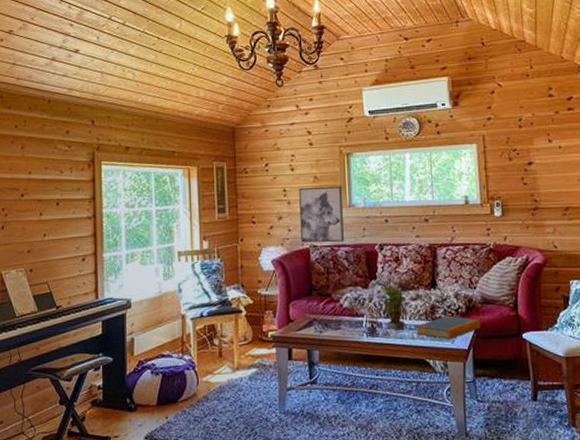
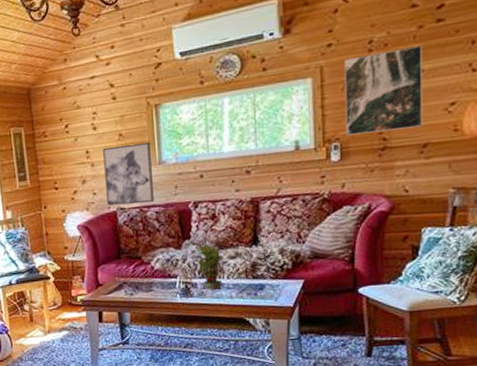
book: present [416,316,480,340] -> none [235,273,309,298]
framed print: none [501,127,564,195] -> present [344,45,423,136]

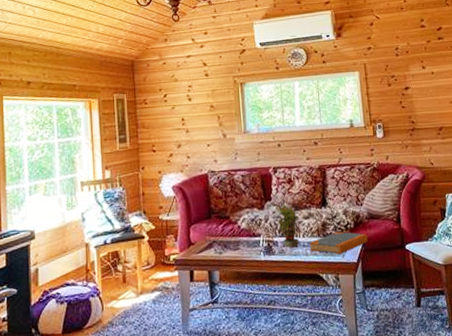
wall art: present [103,141,154,206] -> none [196,113,240,169]
book: none [235,273,309,298] -> present [309,232,368,255]
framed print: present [344,45,423,136] -> none [380,54,437,118]

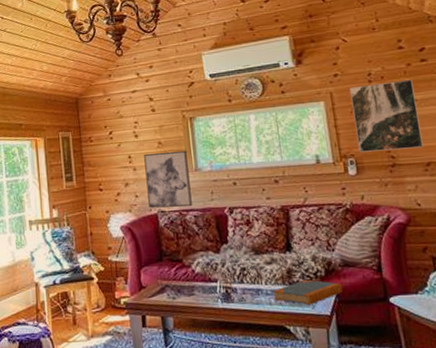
wall art: none [196,113,240,169] -> present [144,150,192,208]
potted plant: present [272,204,300,248] -> none [228,247,261,296]
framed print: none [380,54,437,118] -> present [349,79,424,153]

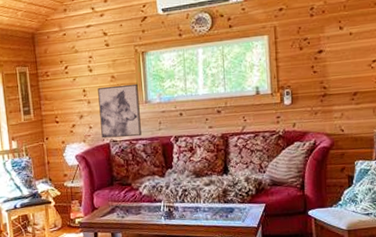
book: present [273,280,343,305] -> none [209,198,269,220]
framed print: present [349,79,424,153] -> none [292,13,353,84]

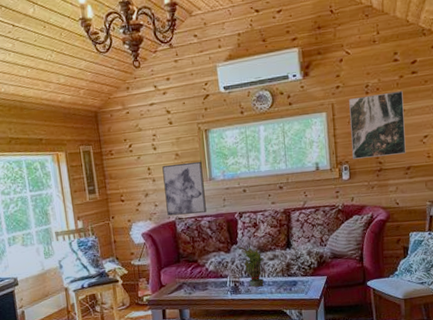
potted plant: none [173,171,201,213] -> present [238,247,265,287]
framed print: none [292,13,353,84] -> present [349,90,406,159]

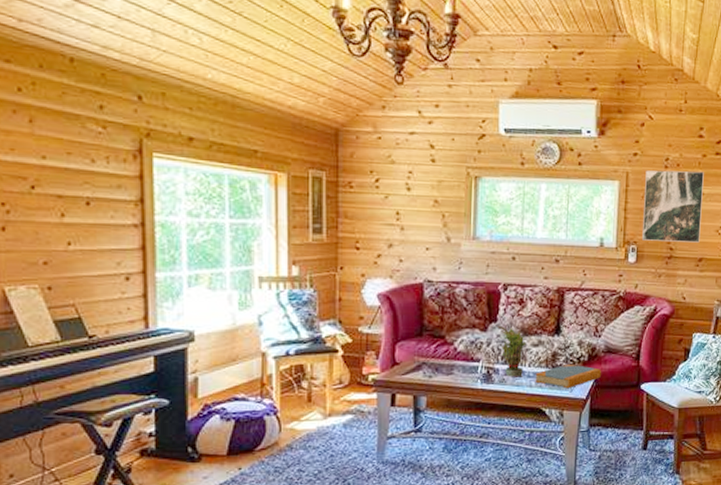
wall art: present [162,161,207,216] -> none [414,212,466,279]
book: none [274,271,330,292] -> present [535,365,601,389]

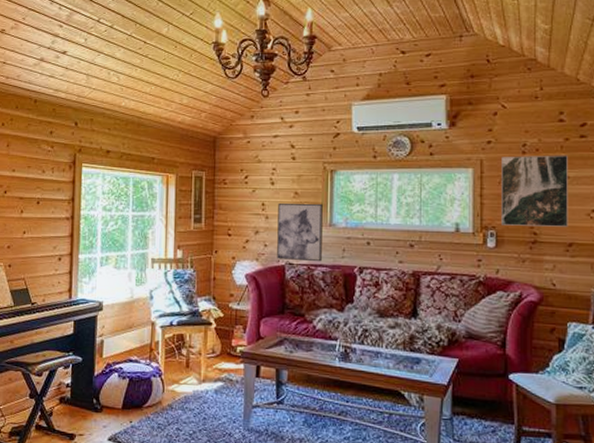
wall art: none [414,212,466,279] -> present [277,203,323,262]
potted plant: present [497,326,528,377] -> none [353,307,384,358]
book: present [535,365,601,389] -> none [392,348,463,373]

